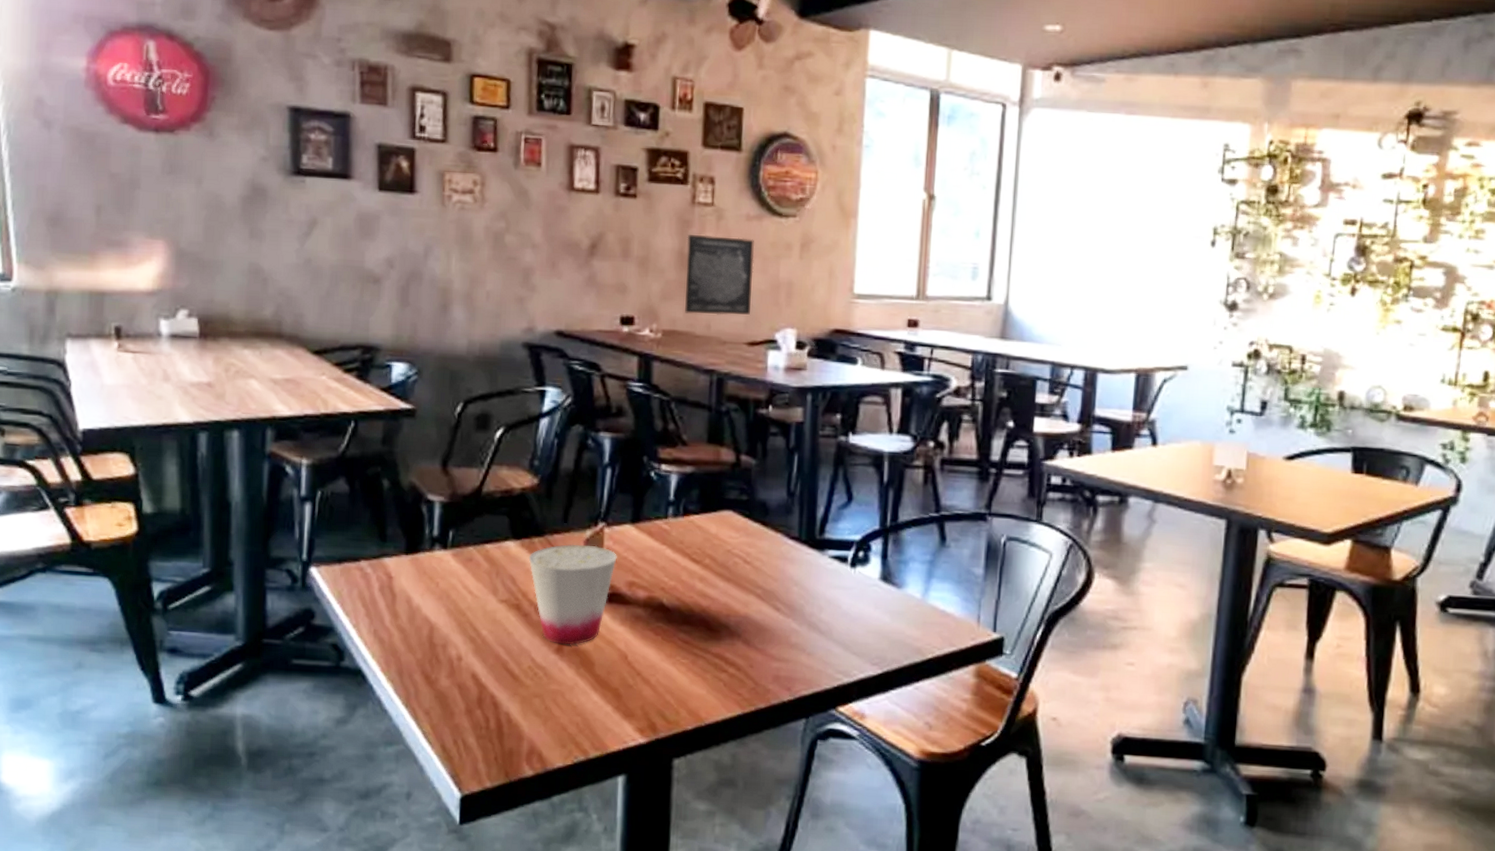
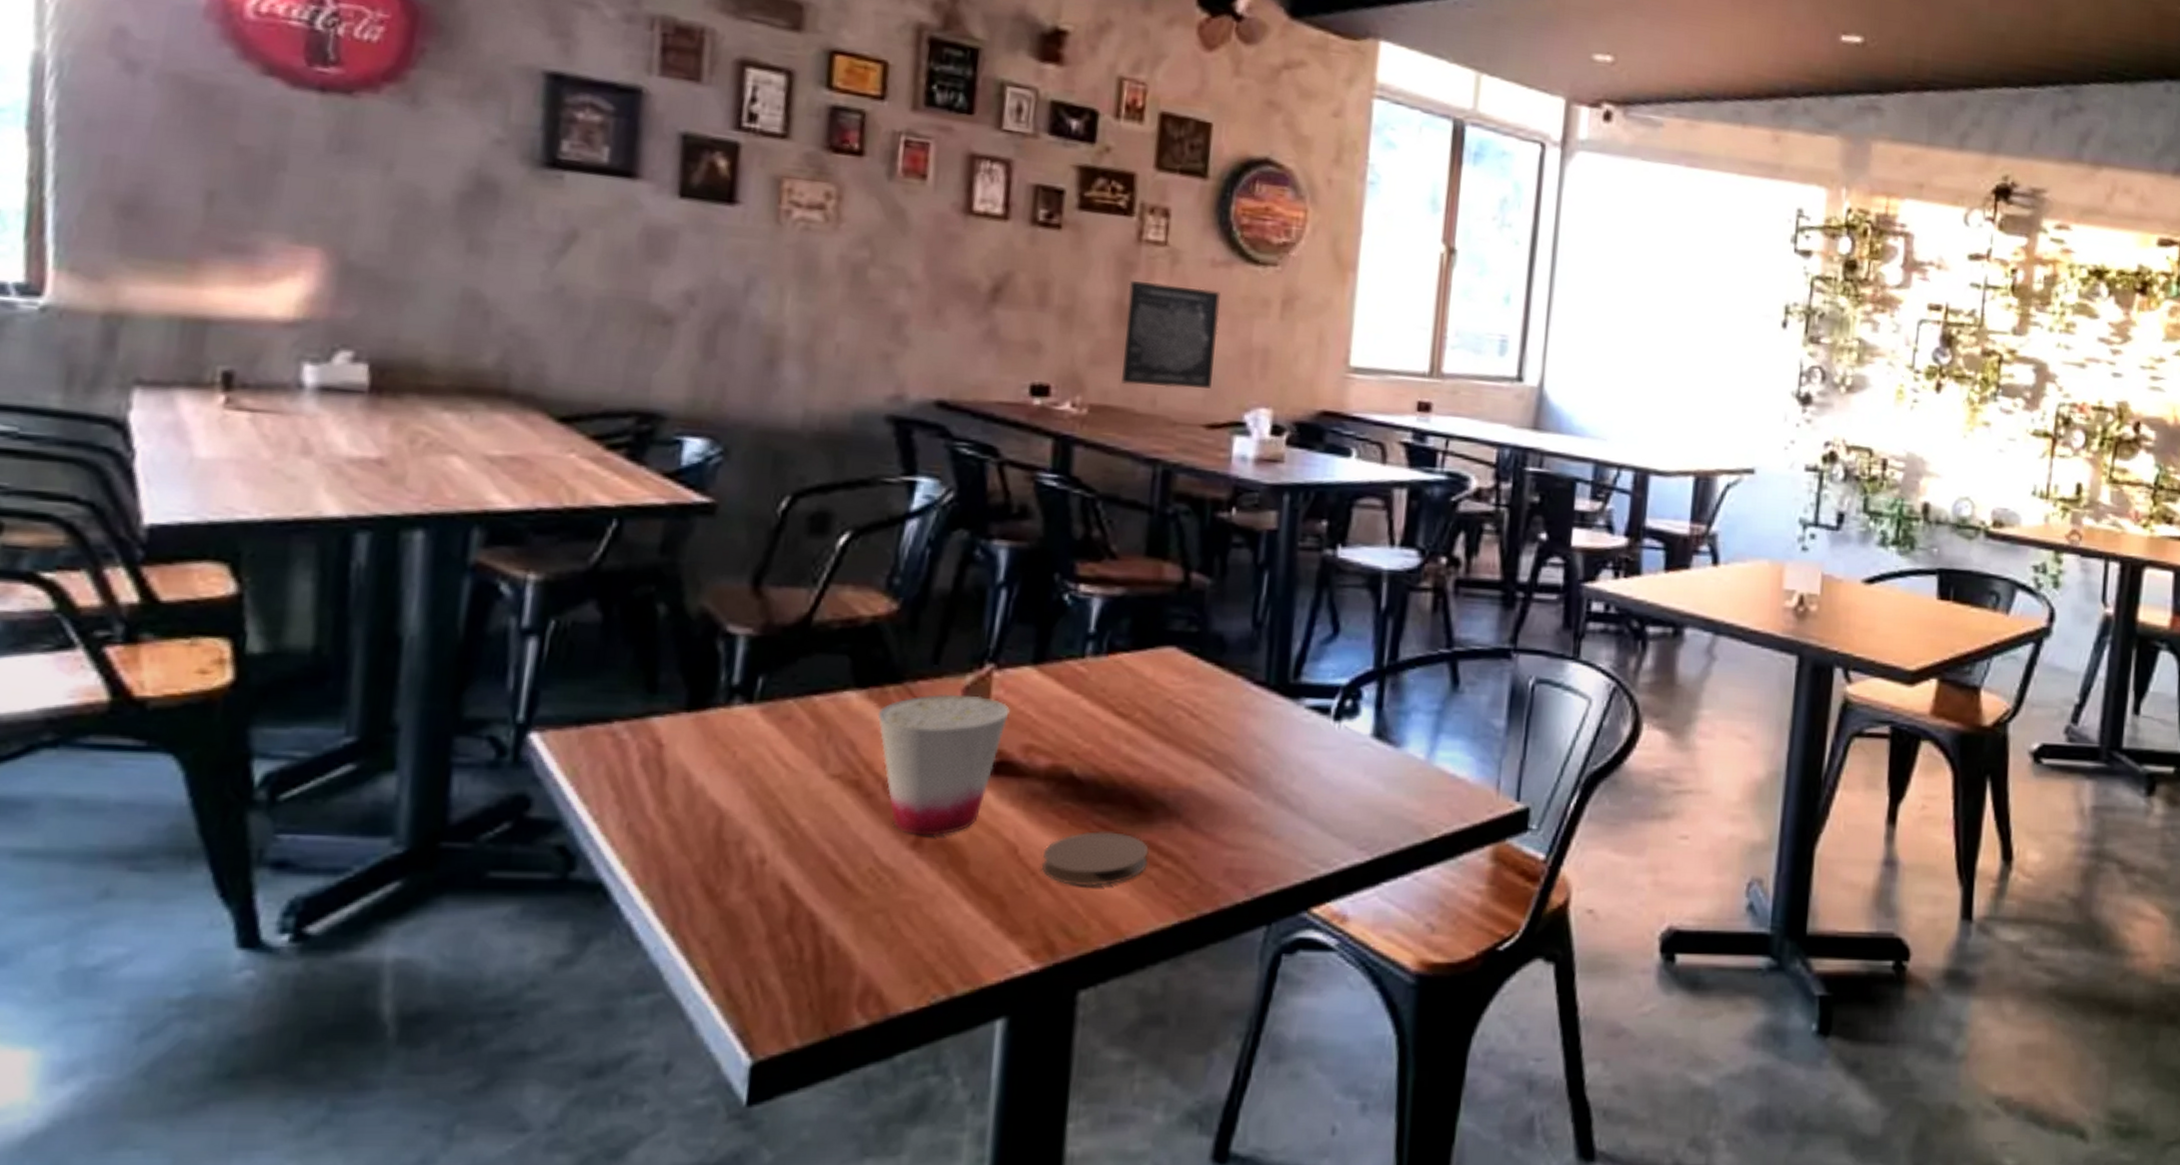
coaster: none [644,645,719,685] -> present [1041,831,1149,887]

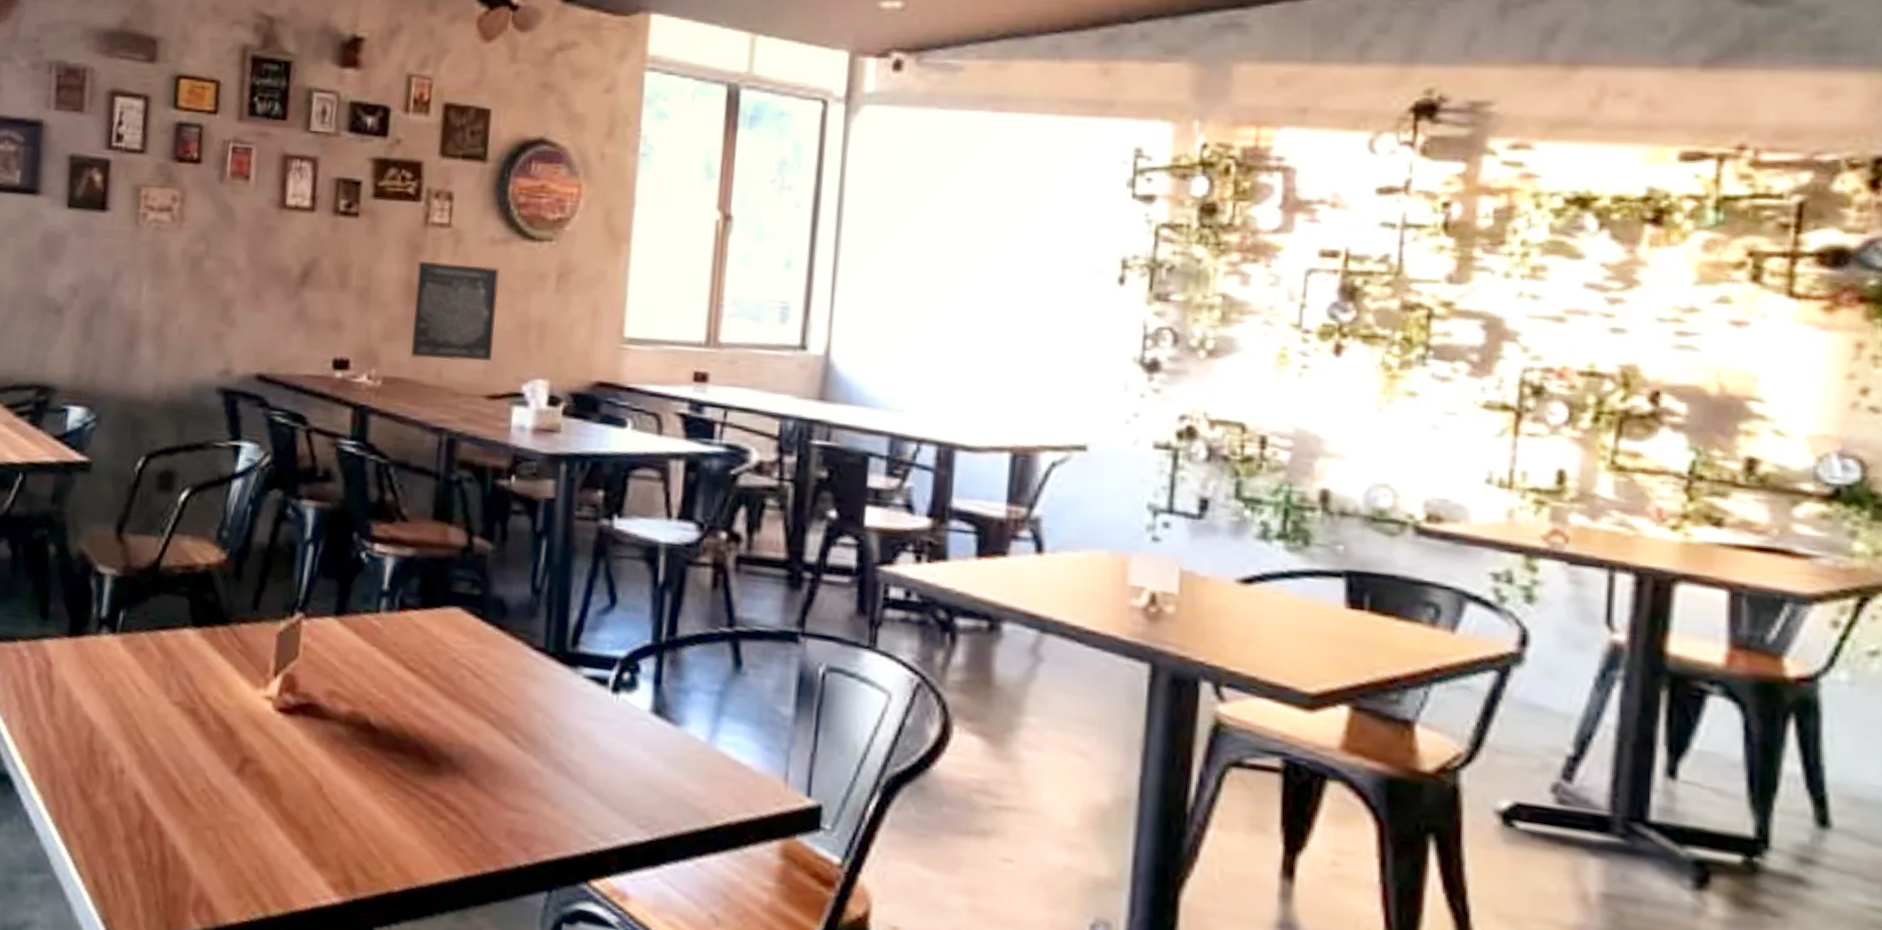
cup: present [877,693,1010,836] -> none [209,637,316,766]
coaster: present [1041,831,1149,887] -> none [342,778,437,831]

